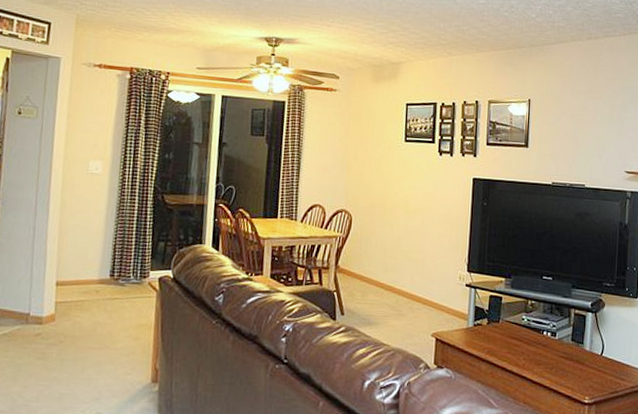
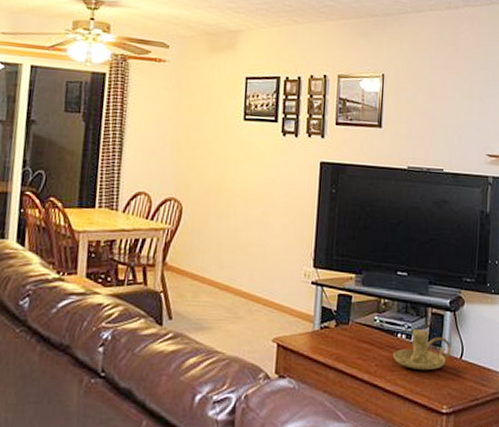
candle holder: none [539,328,593,365] -> present [392,329,451,371]

